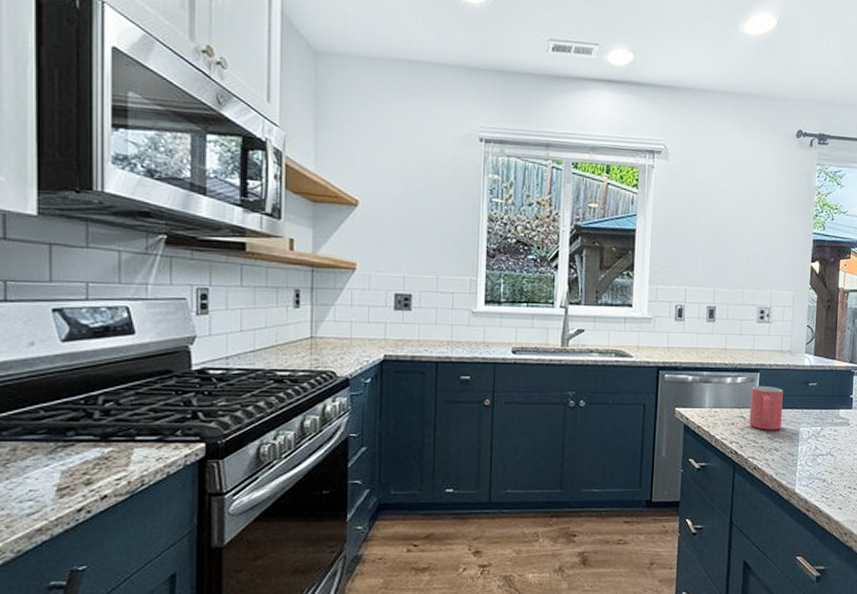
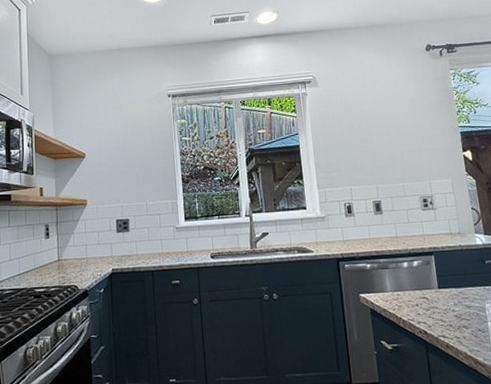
mug: present [749,385,783,430] -> none [428,266,466,309]

